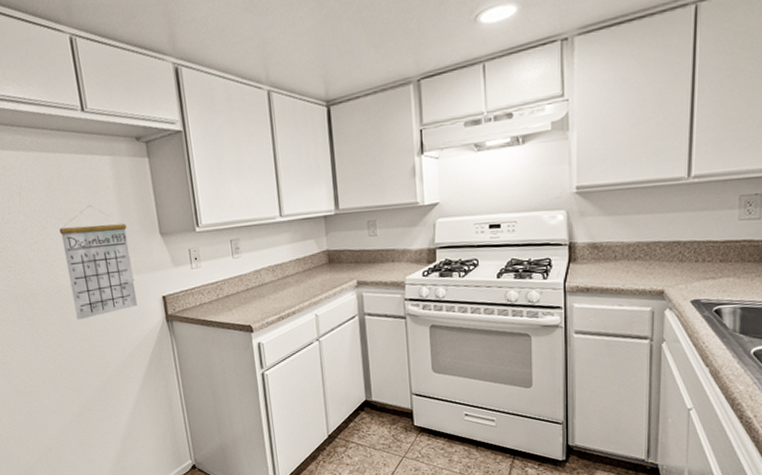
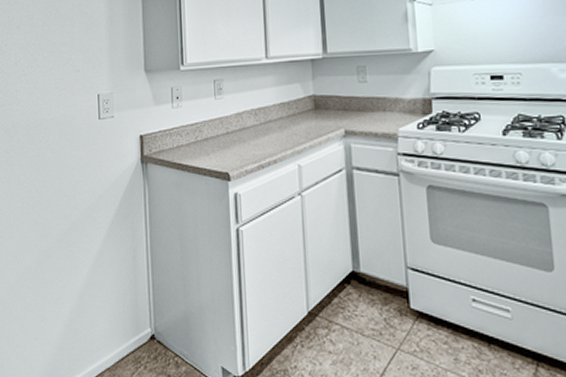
calendar: present [59,205,137,320] -> none [49,40,115,156]

